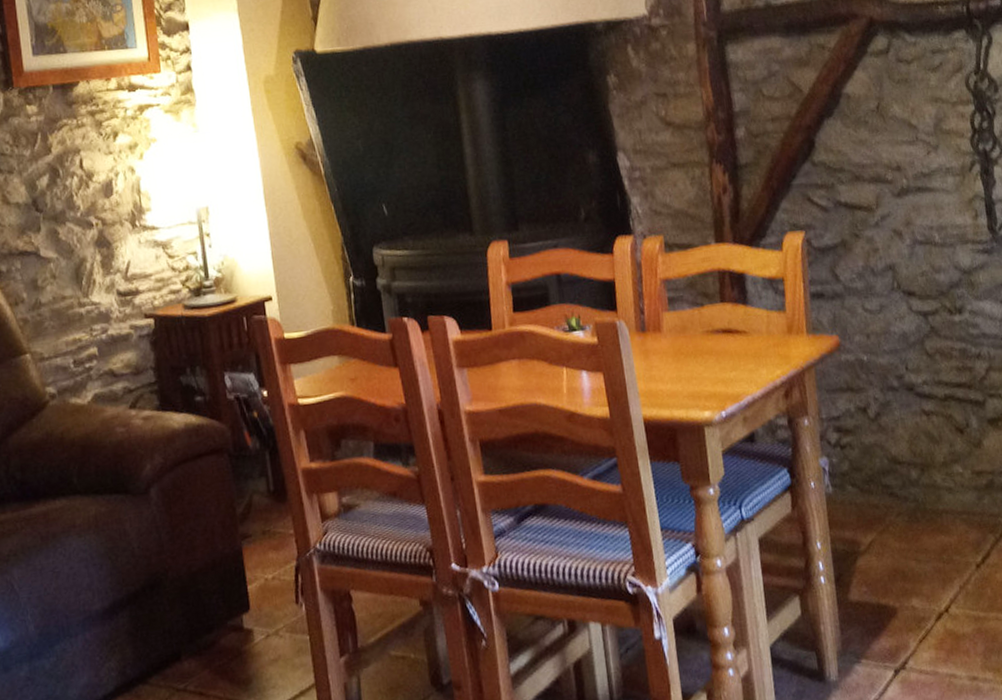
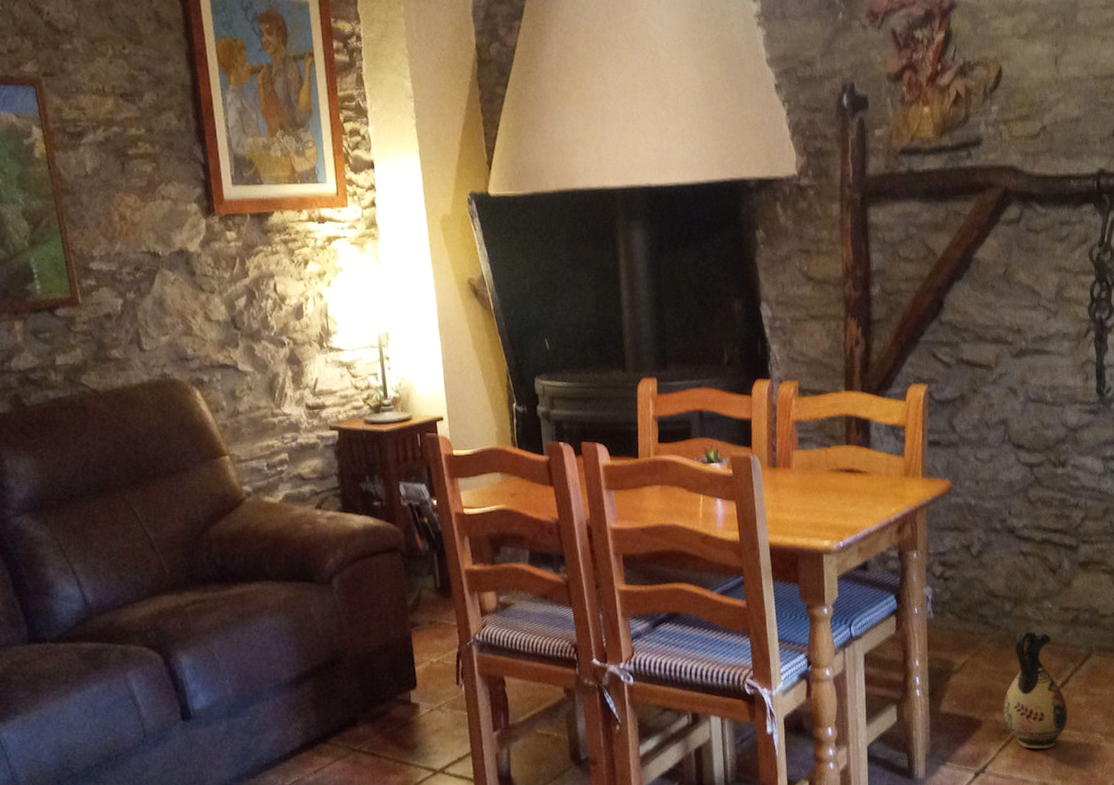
ceramic jug: none [919,500,993,638] -> present [1003,631,1068,749]

